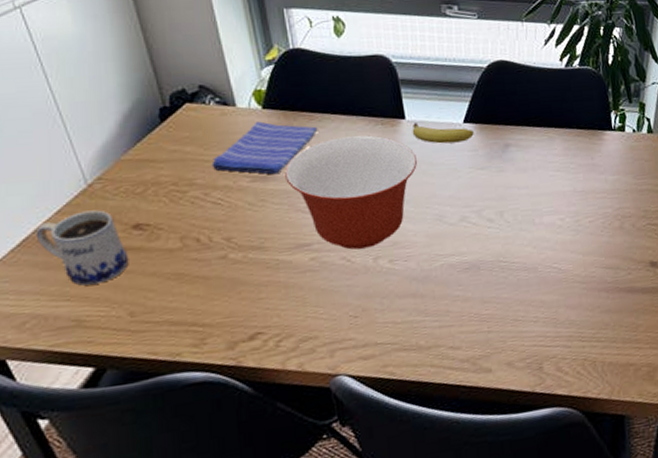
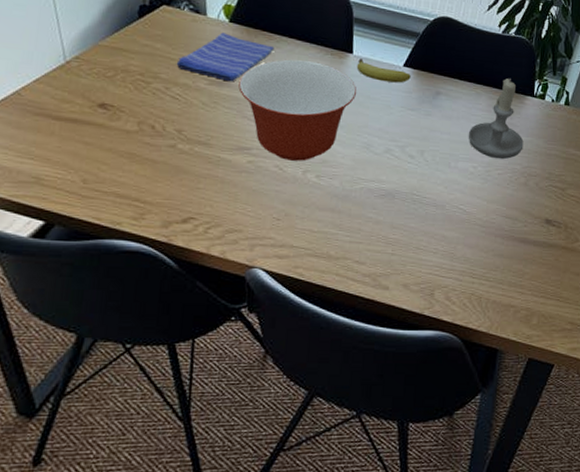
mug: present [35,210,129,286] -> none [13,83,91,149]
candle: none [548,115,611,206] -> present [468,78,524,160]

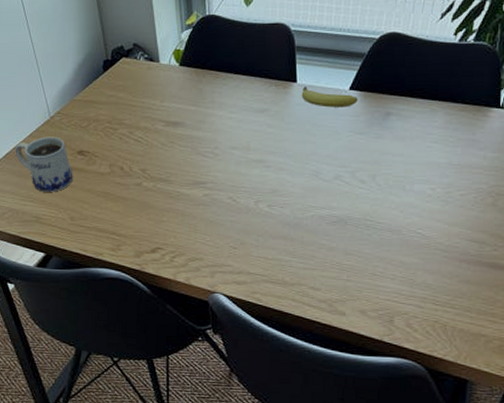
mug: none [13,83,91,149] -> present [15,137,73,192]
dish towel: present [176,32,275,82] -> none [137,76,222,122]
mixing bowl: present [238,59,357,161] -> none [191,95,303,192]
candle: present [468,78,524,160] -> none [423,91,489,179]

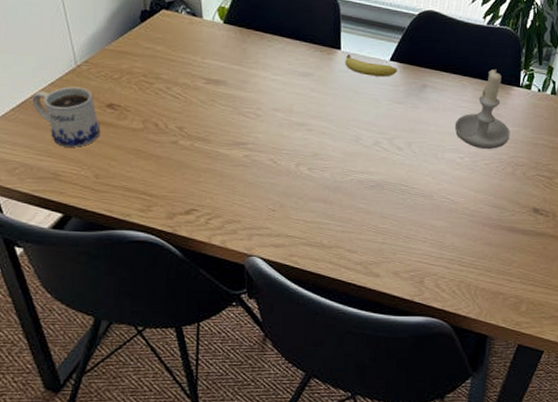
candle: none [423,91,489,179] -> present [454,69,510,150]

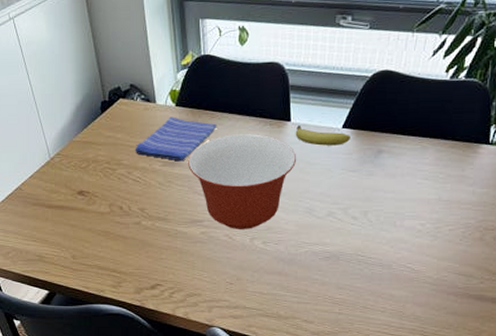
mug: present [32,86,101,147] -> none [17,177,74,232]
dish towel: none [176,33,267,81] -> present [135,116,217,162]
mixing bowl: none [234,57,346,155] -> present [188,134,297,229]
candle: present [454,69,510,150] -> none [414,128,478,215]

